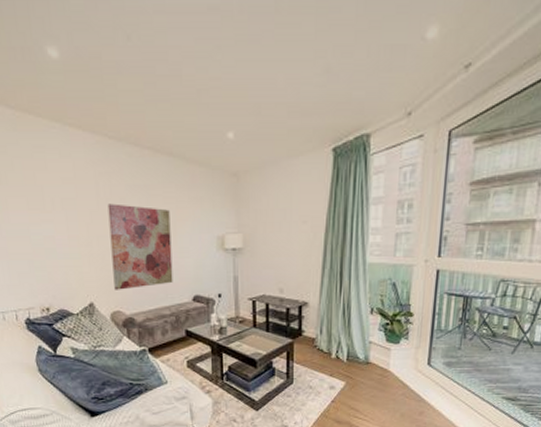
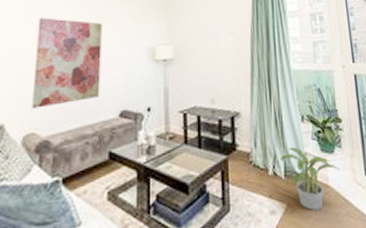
potted plant: none [344,336,403,389] -> present [280,146,340,211]

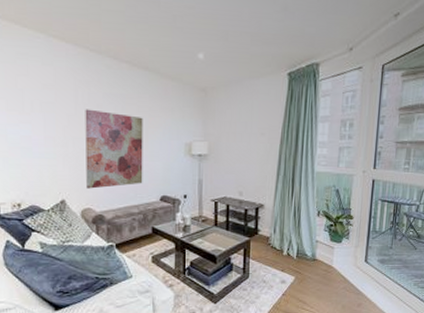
potted plant: present [280,146,340,211] -> none [294,235,344,283]

